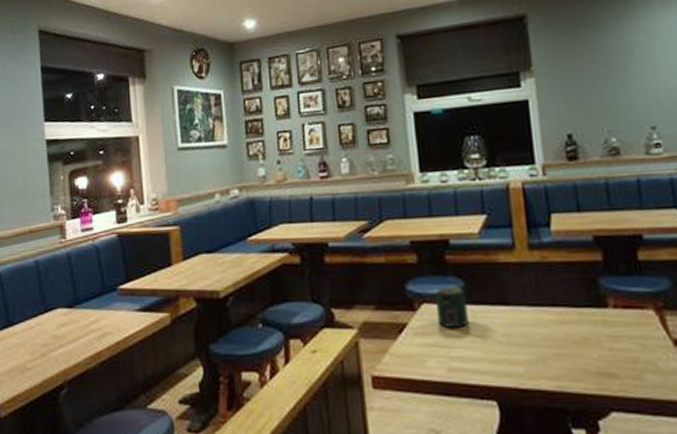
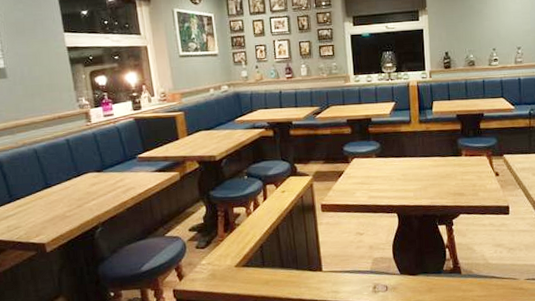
jar: present [435,287,468,328] -> none [361,147,382,172]

